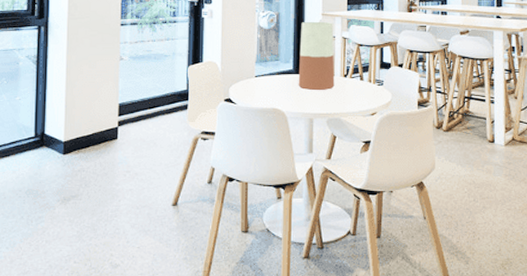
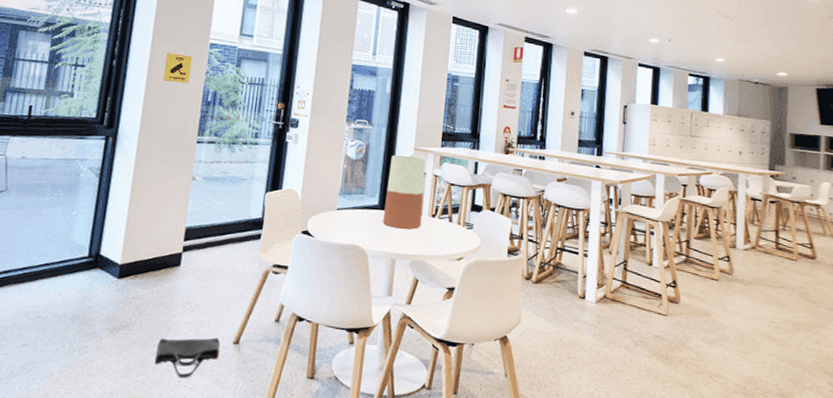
tote bag: none [103,201,160,240] -> present [154,337,220,379]

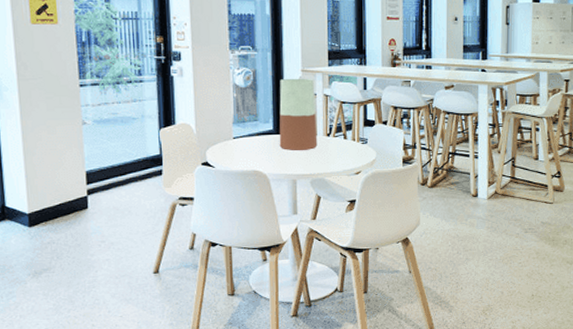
tote bag: present [154,337,220,379] -> none [81,270,141,309]

